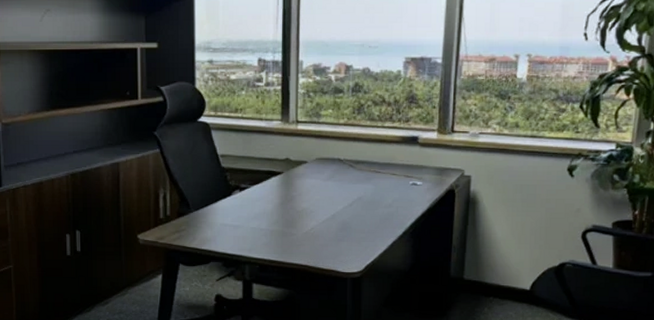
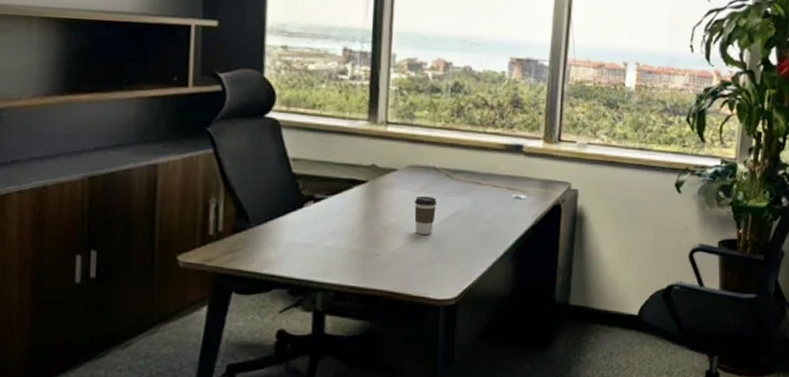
coffee cup: none [323,184,342,217] -> present [414,196,436,234]

